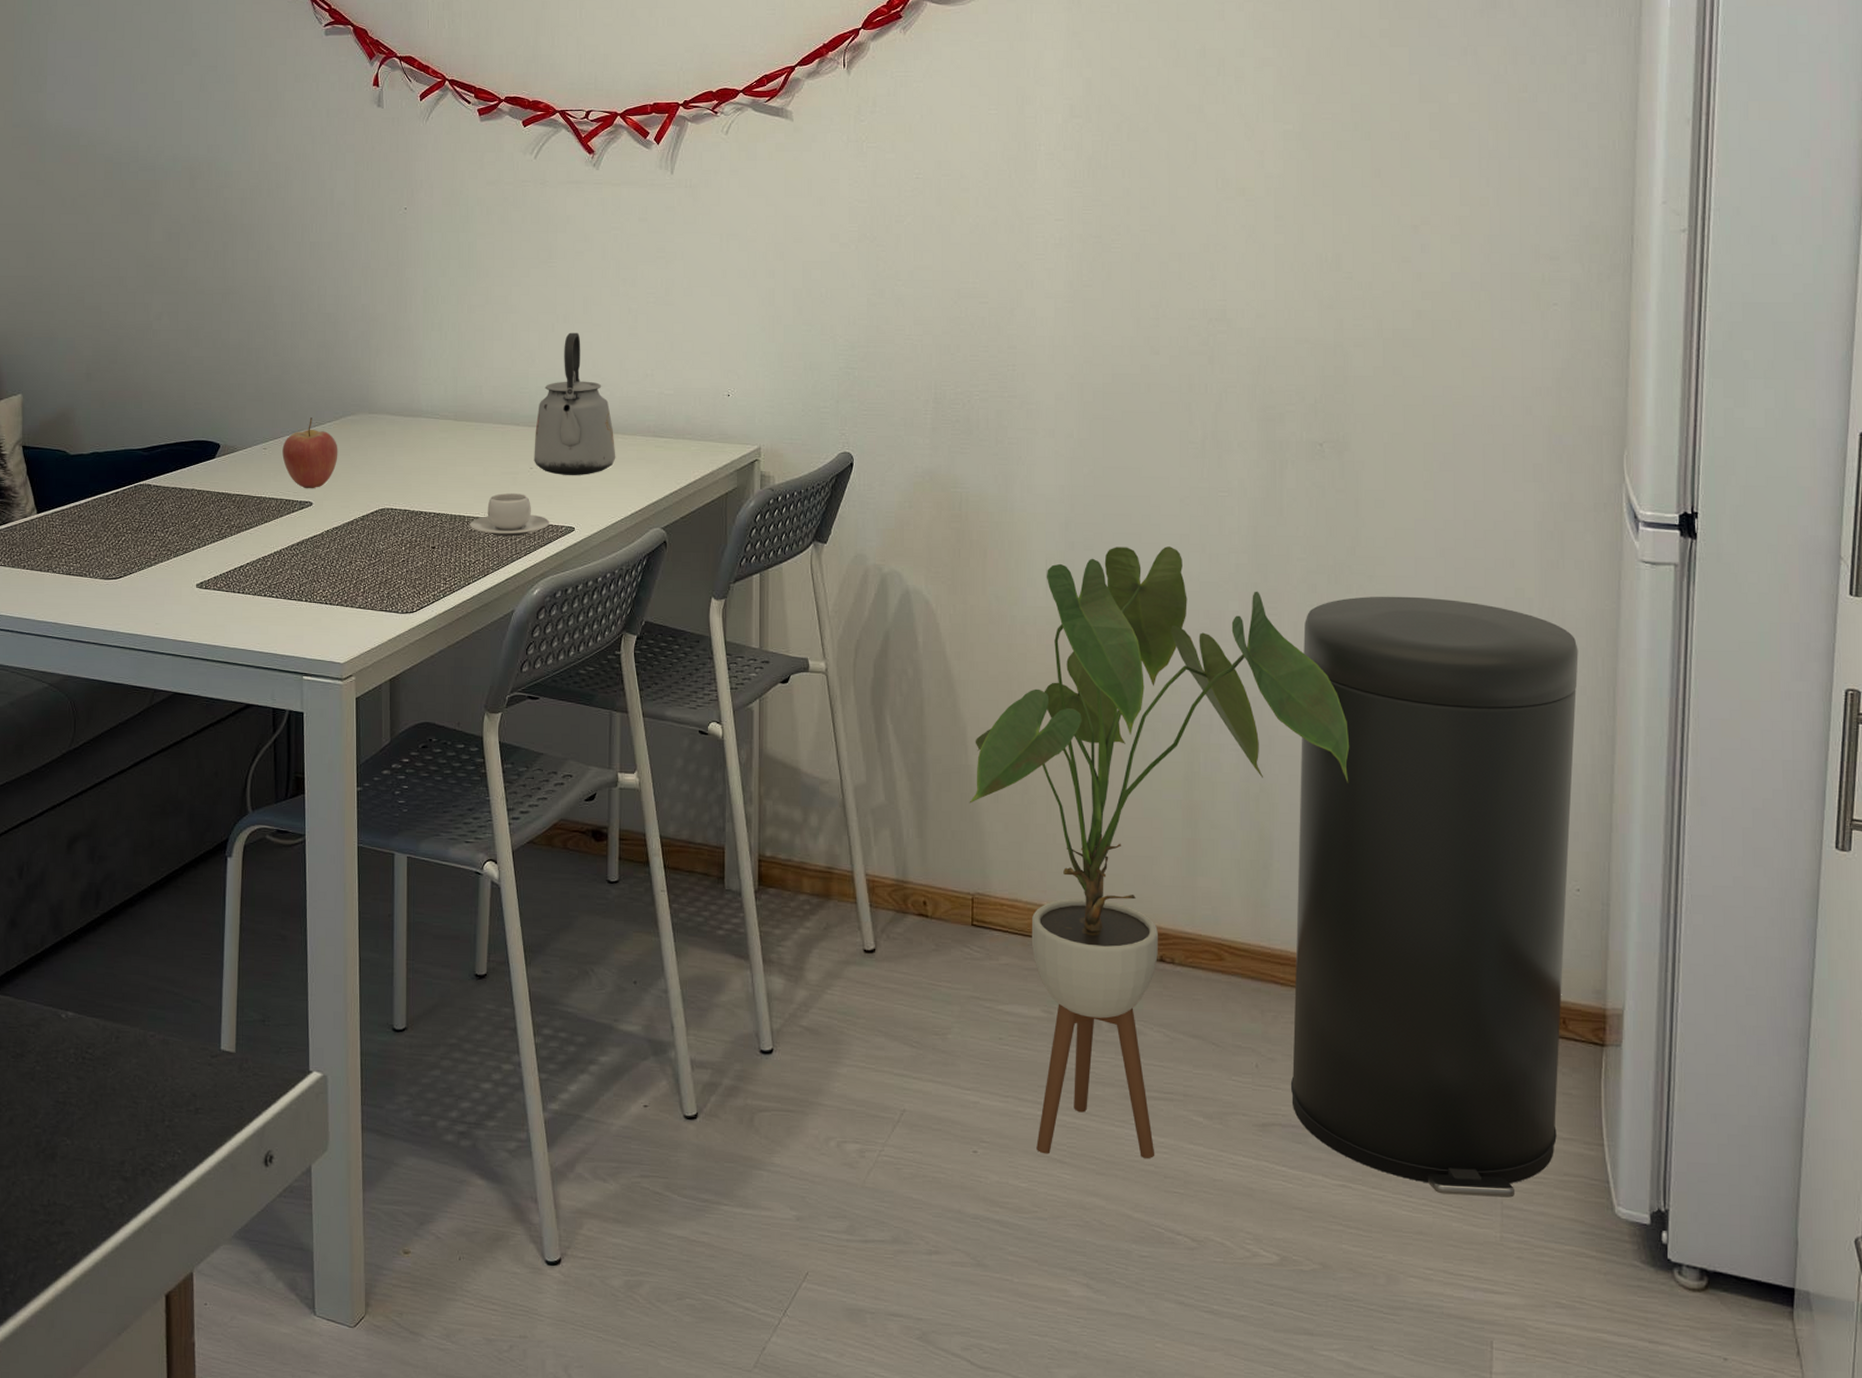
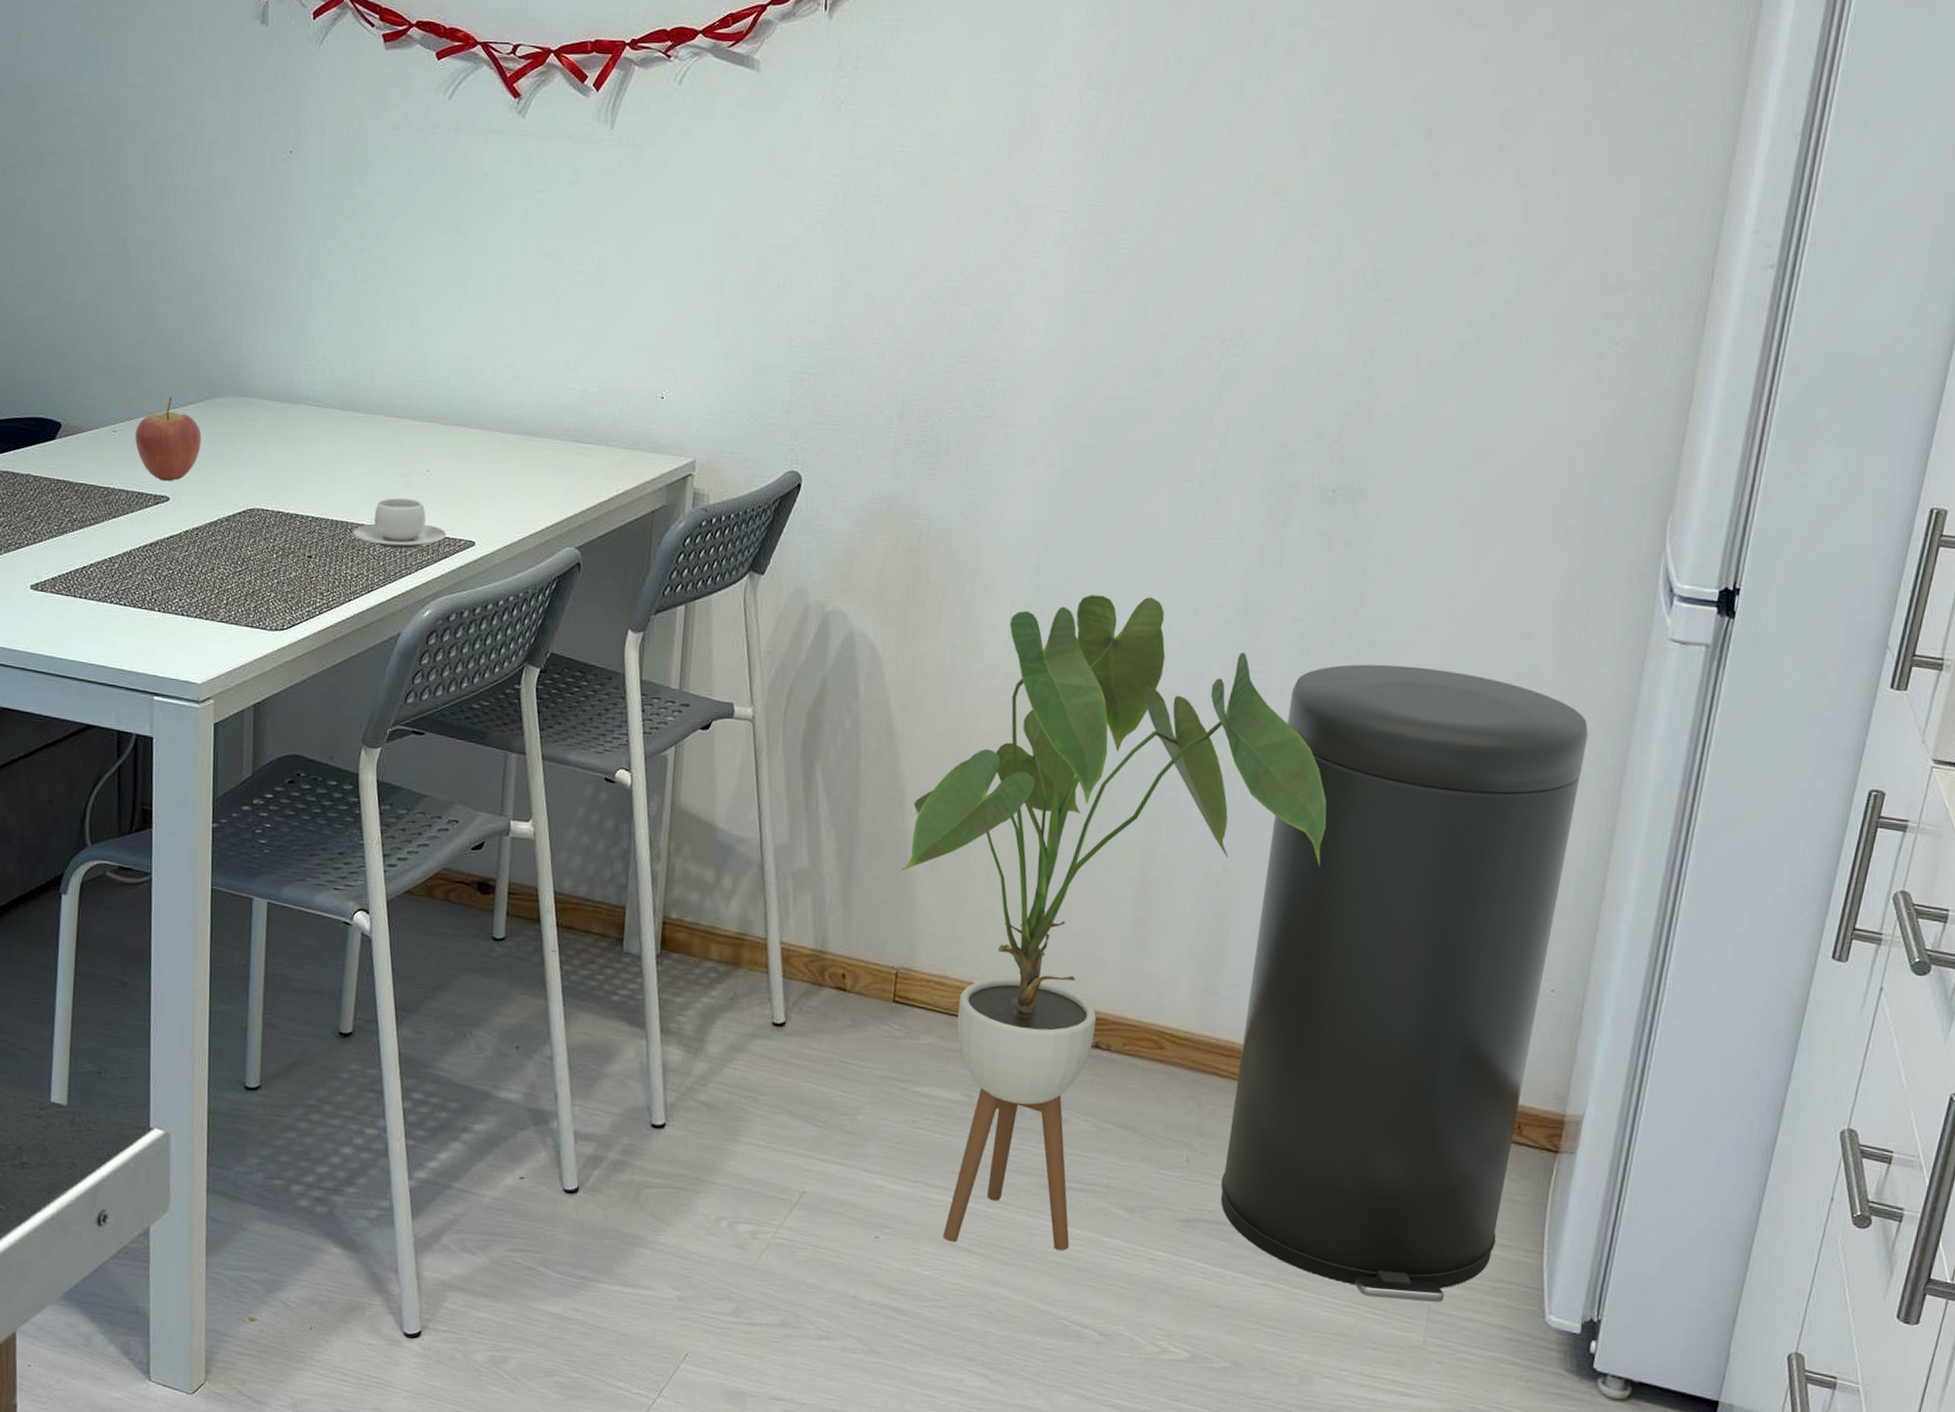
kettle: present [534,332,616,475] -> none [431,313,528,482]

